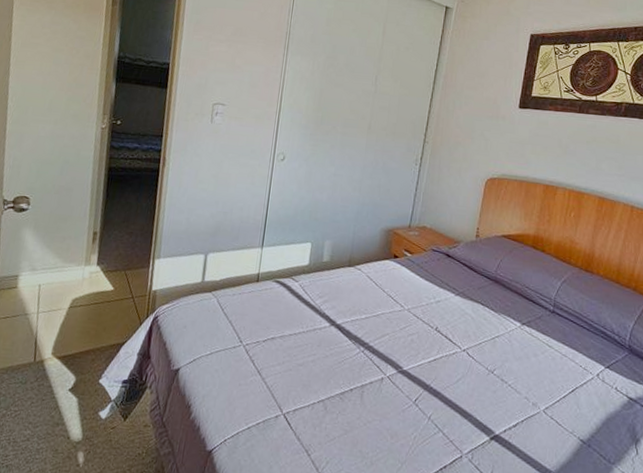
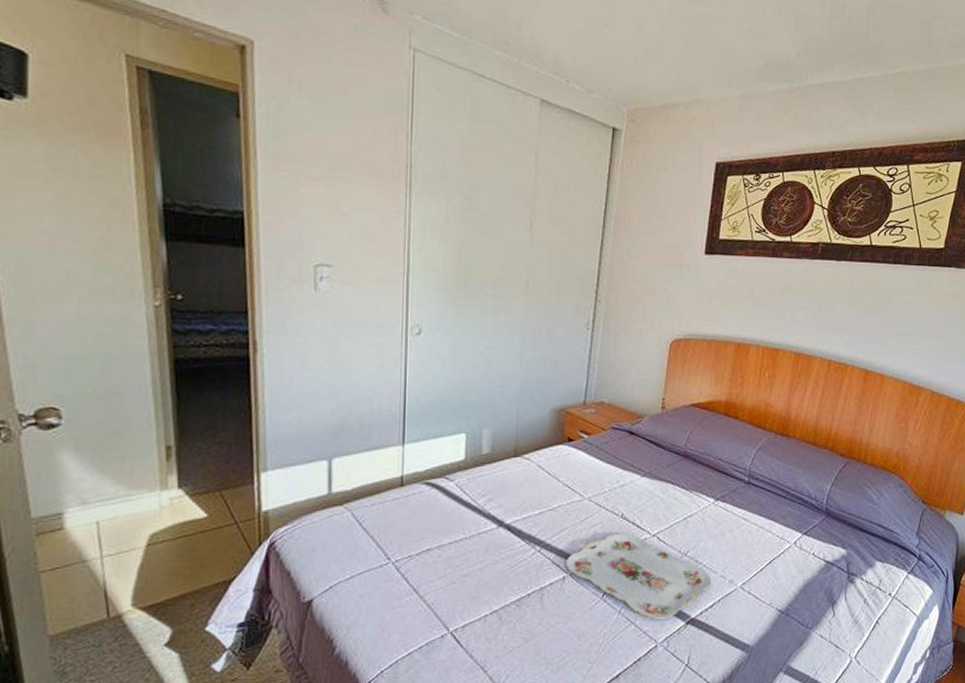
serving tray: none [384,344,516,432] -> present [565,533,712,619]

